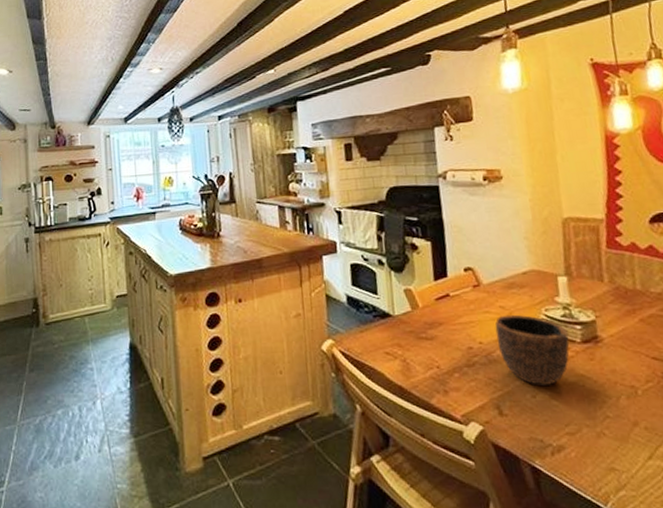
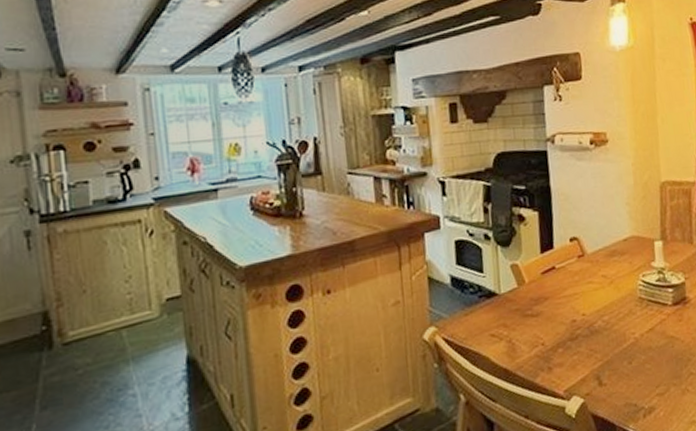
bowl: present [495,314,570,385] -> none [597,282,663,352]

